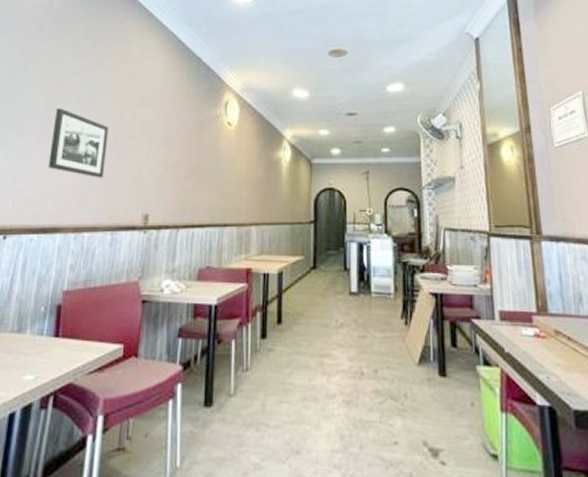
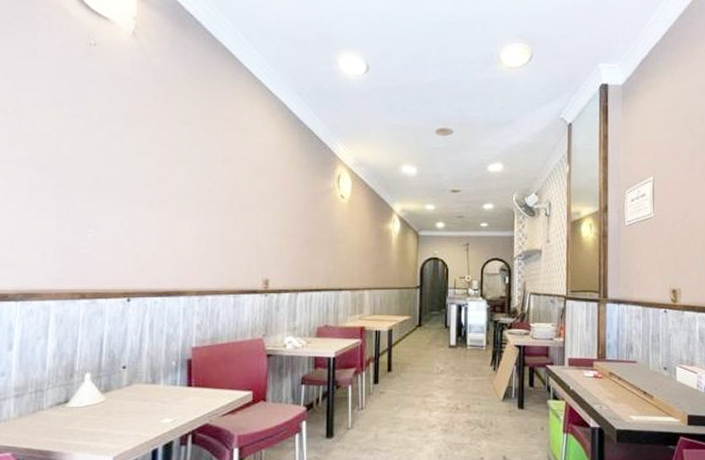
picture frame: present [48,108,109,178] -> none [165,176,224,245]

